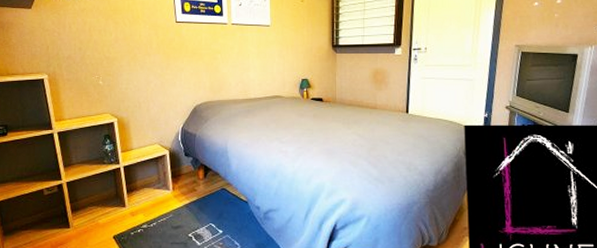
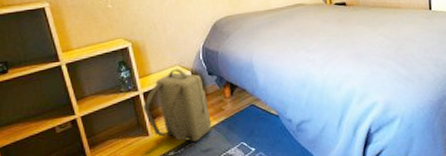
backpack: none [122,147,184,218] -> present [143,68,212,143]

